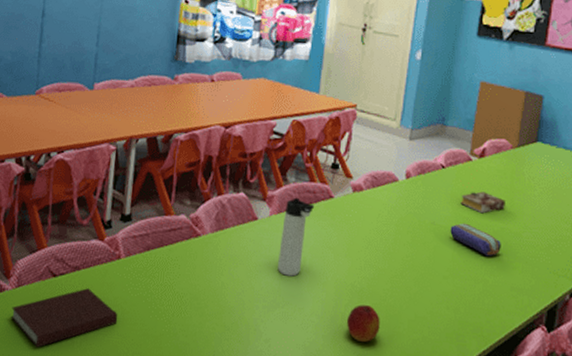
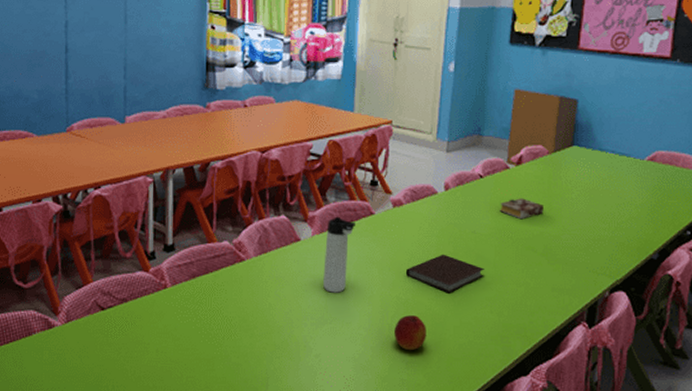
notebook: present [11,288,118,348] -> none [63,319,169,379]
notebook: none [361,243,442,285] -> present [405,254,484,293]
pencil case: present [450,223,501,257] -> none [491,229,541,261]

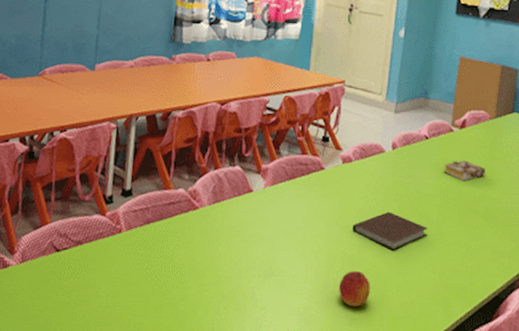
thermos bottle: present [323,216,356,293] -> none [272,169,307,246]

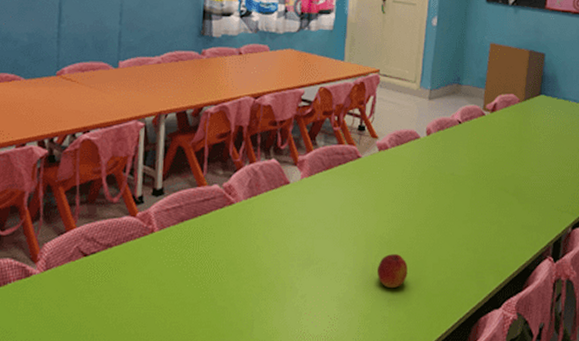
notebook: present [352,211,428,251] -> none [389,195,462,232]
book: present [444,160,485,181] -> none [476,142,515,162]

